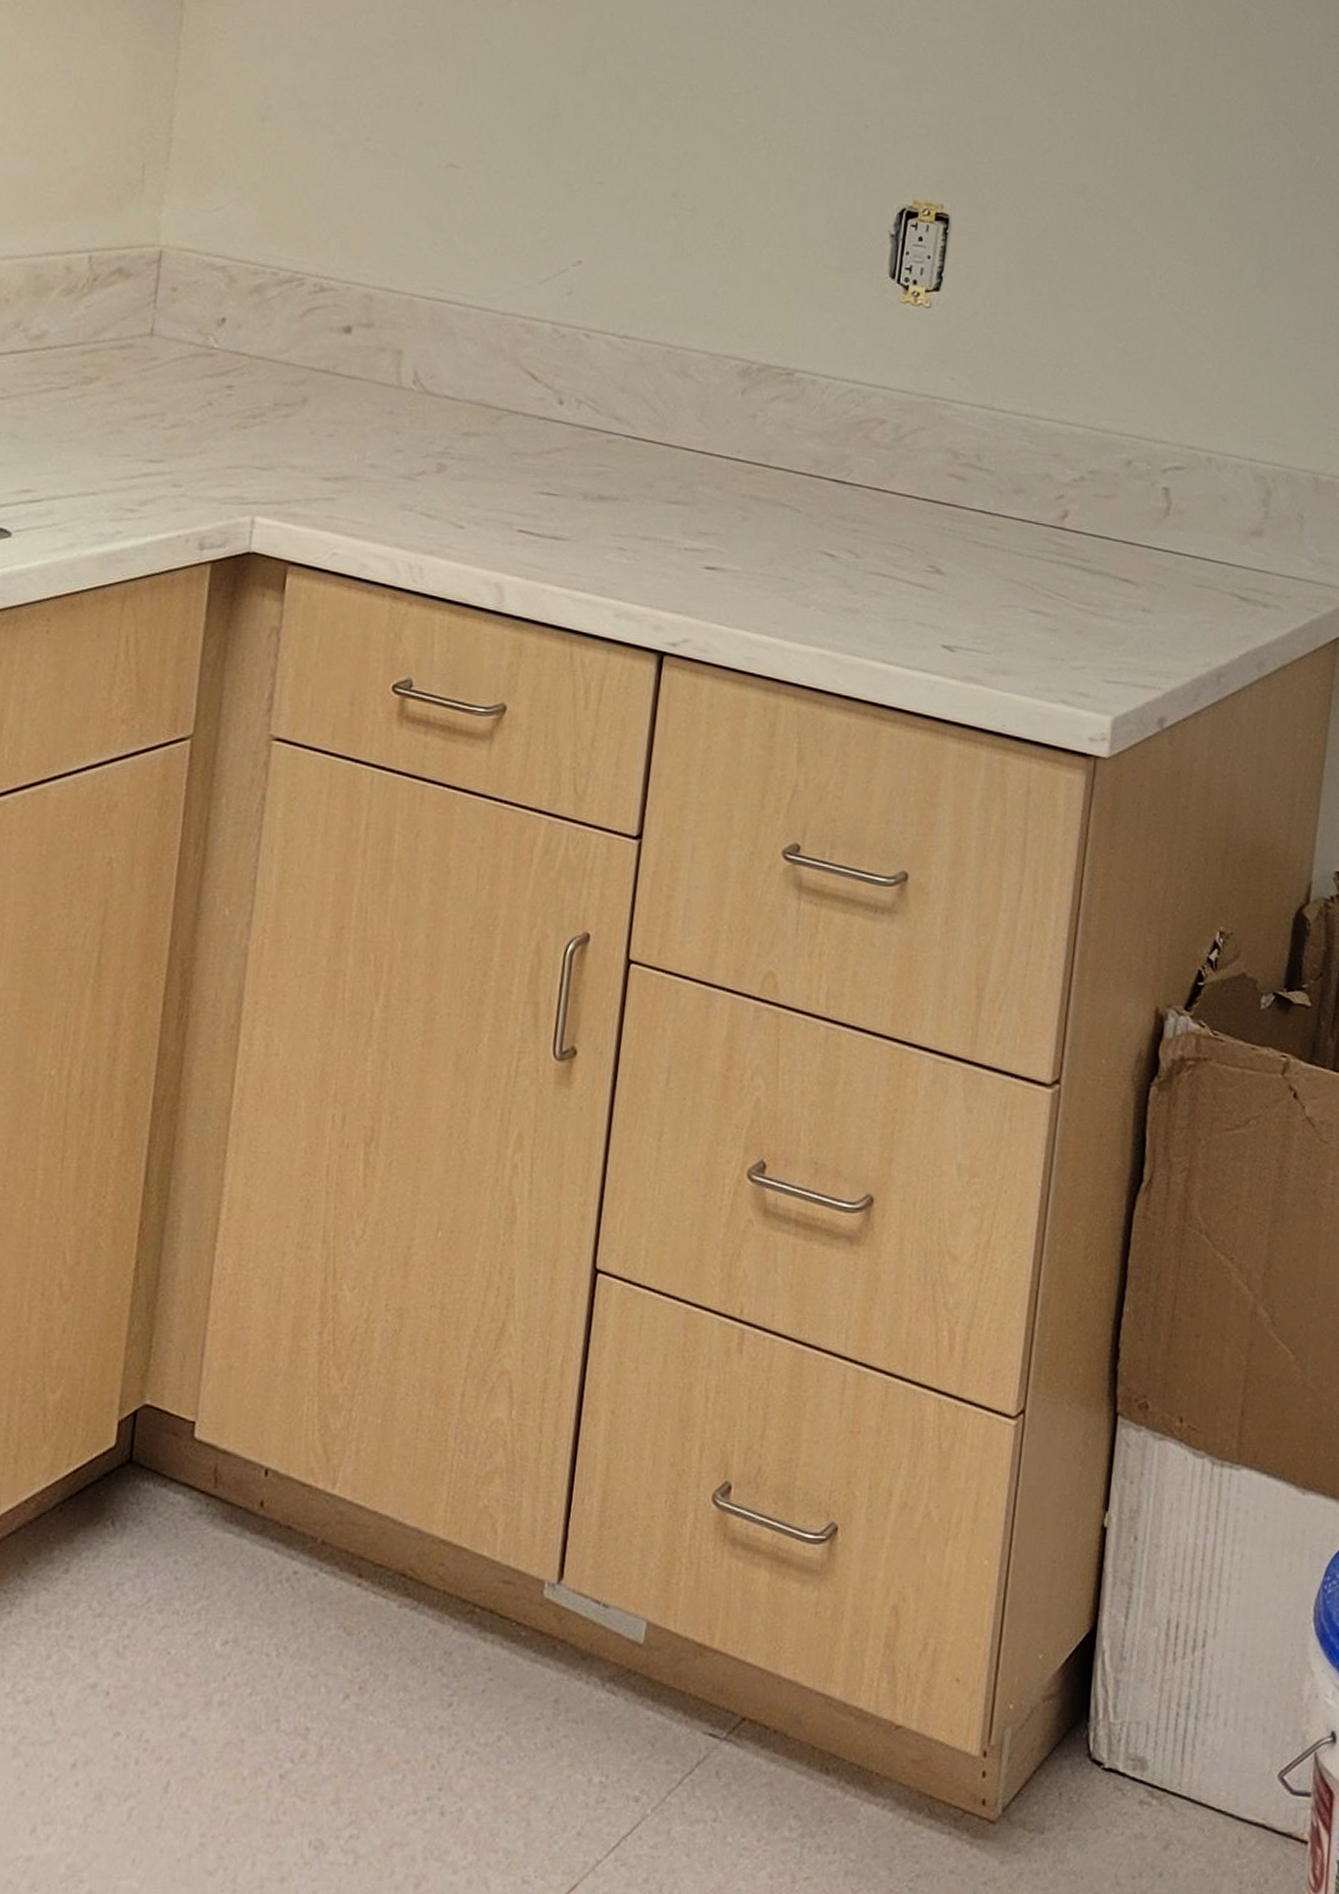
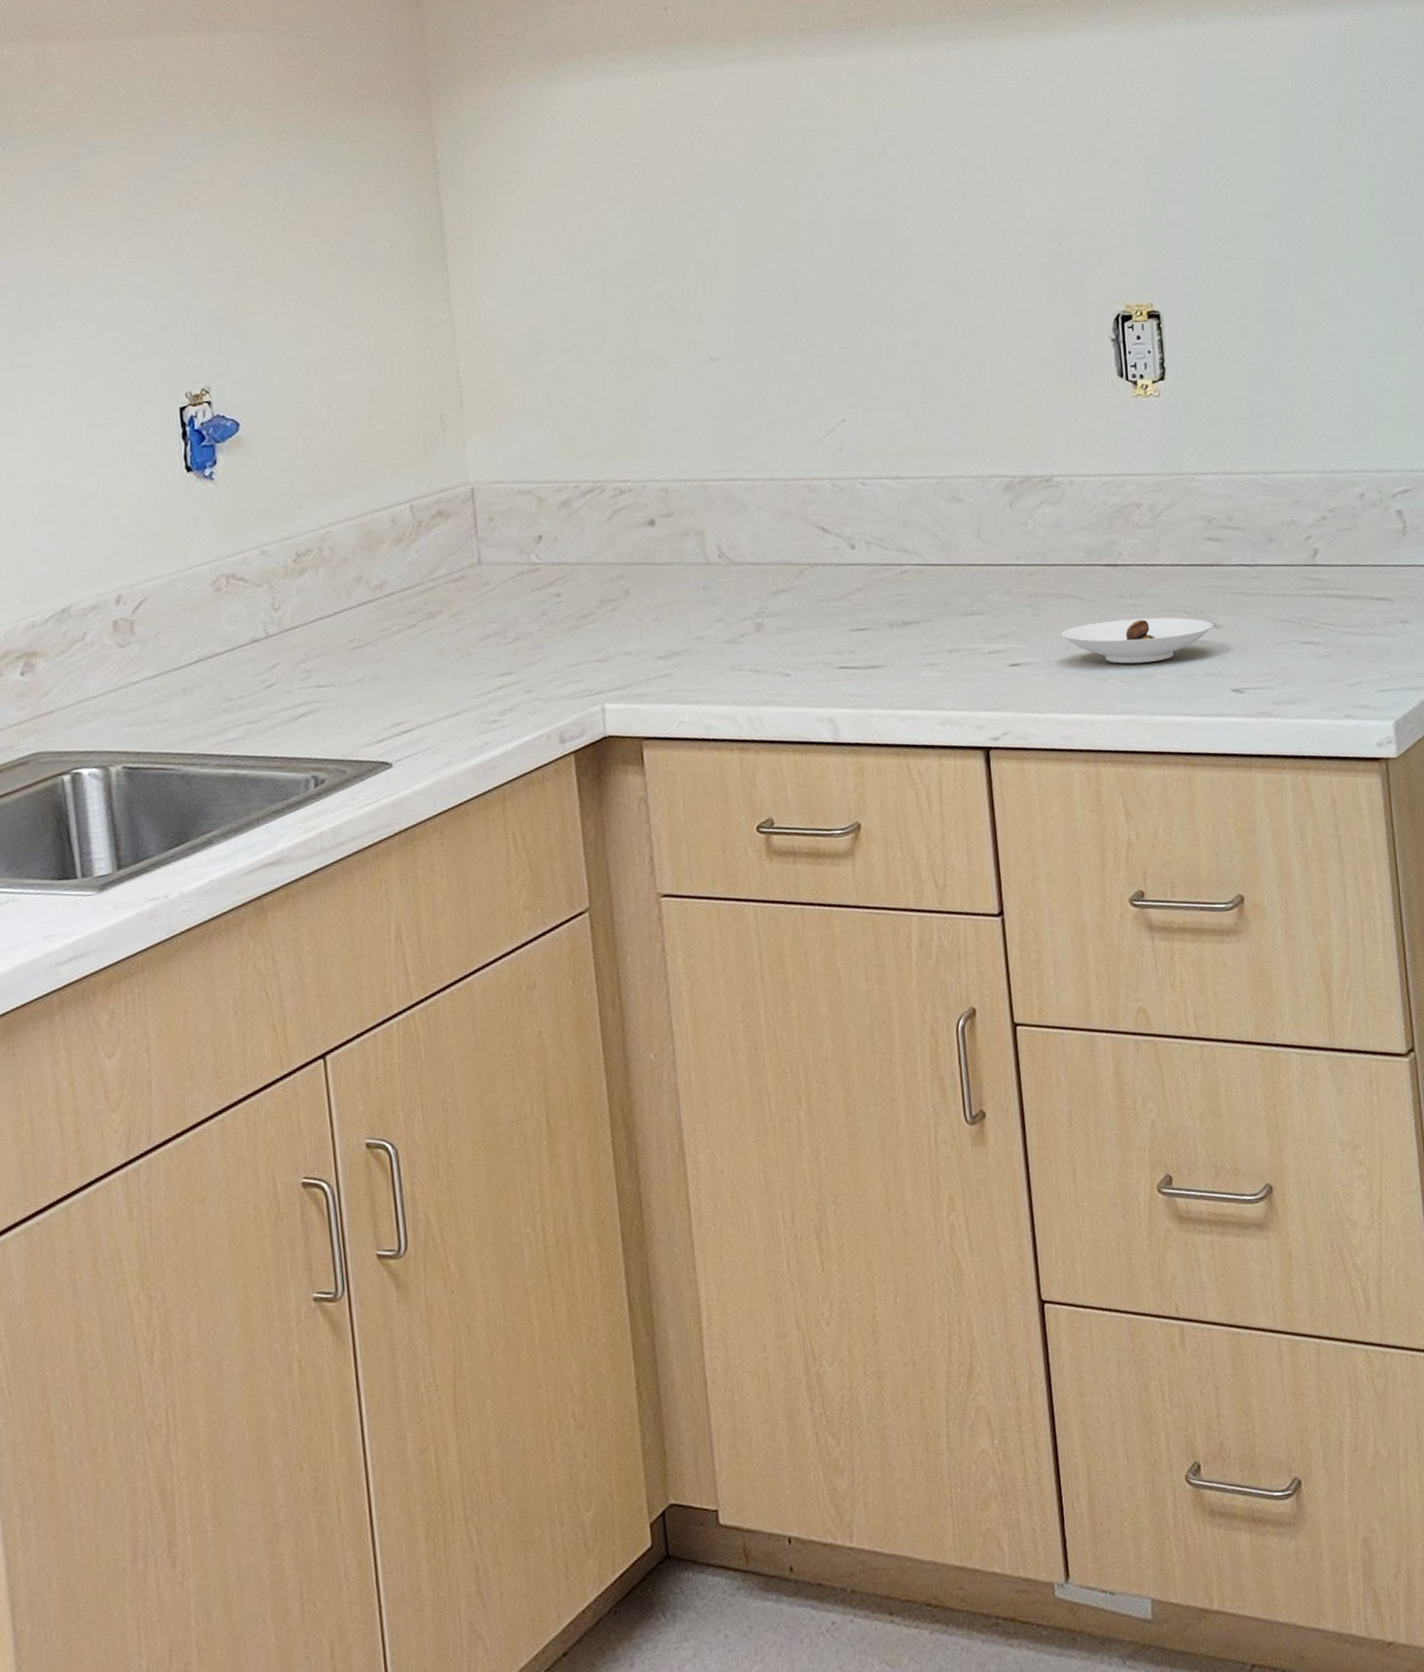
saucer: none [769,540,937,598] -> present [1061,617,1213,664]

